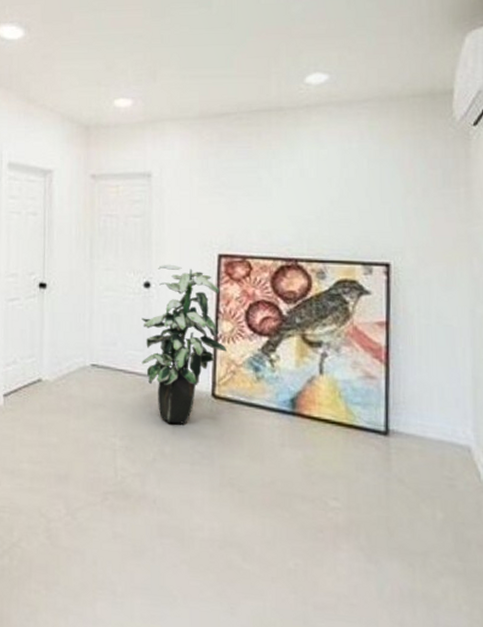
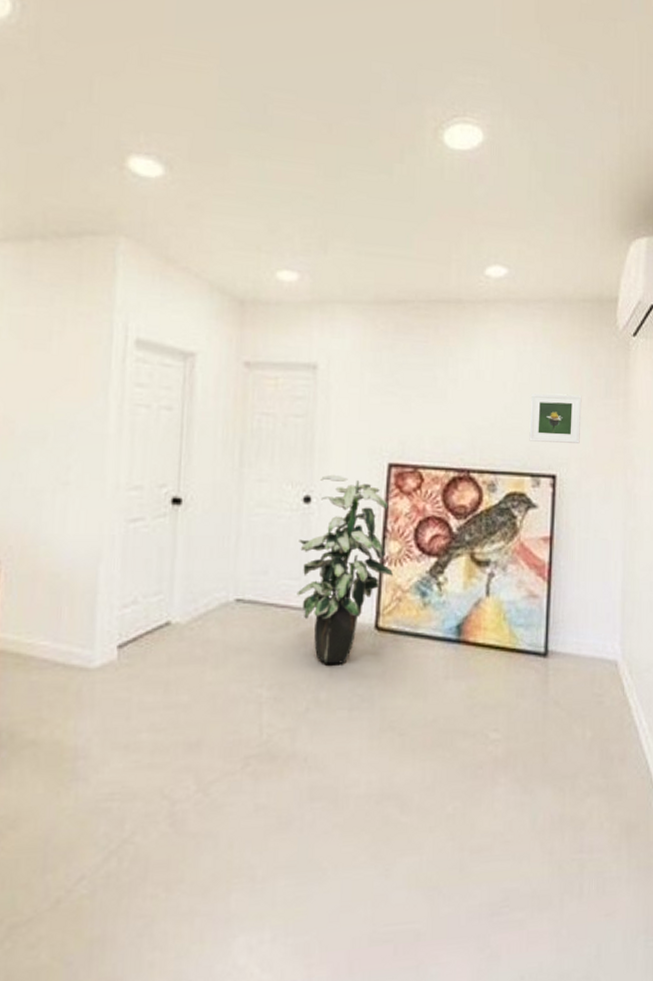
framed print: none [358,186,416,233] -> present [529,393,582,443]

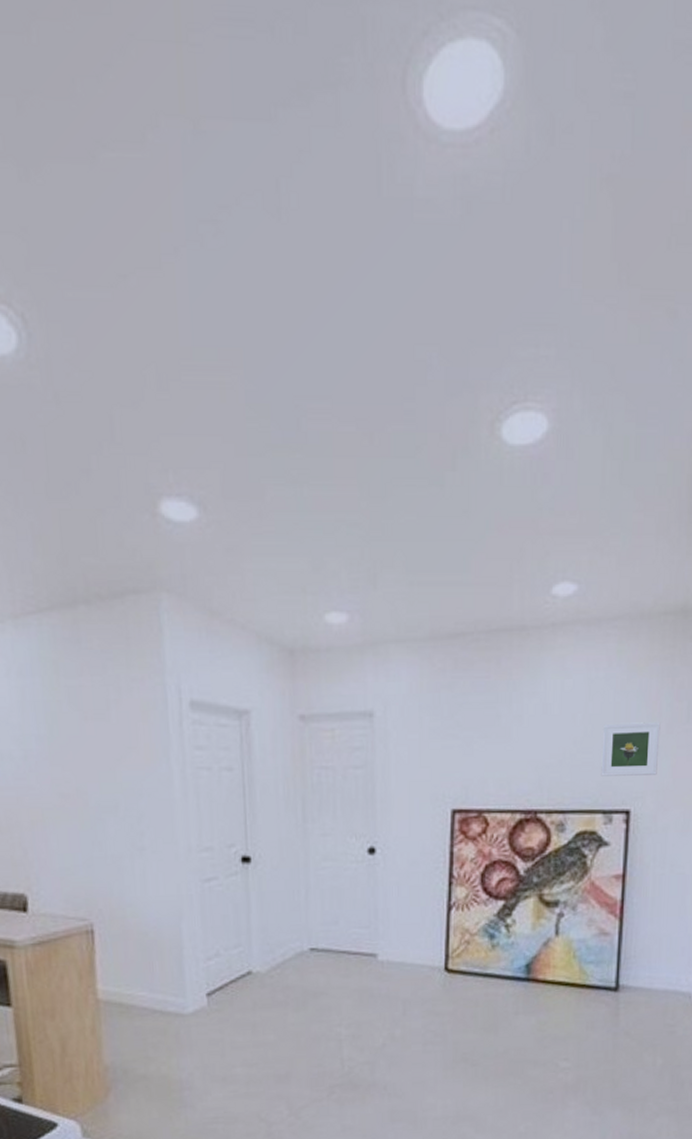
indoor plant: present [296,474,394,664] -> none [366,824,462,1004]

